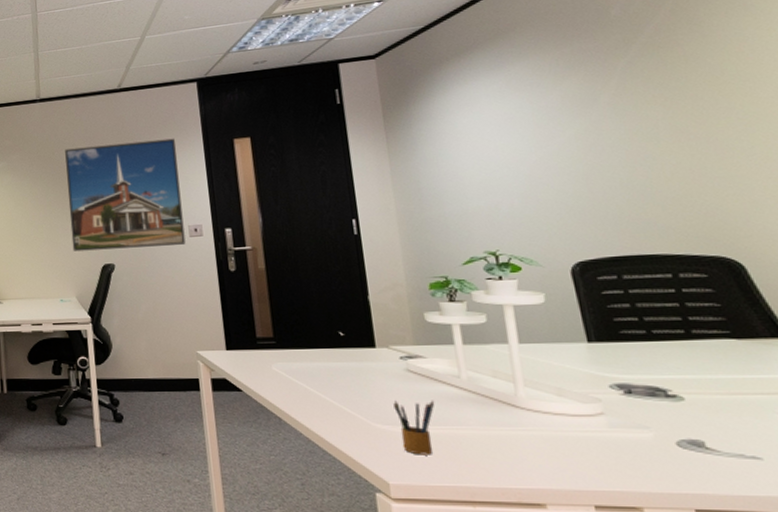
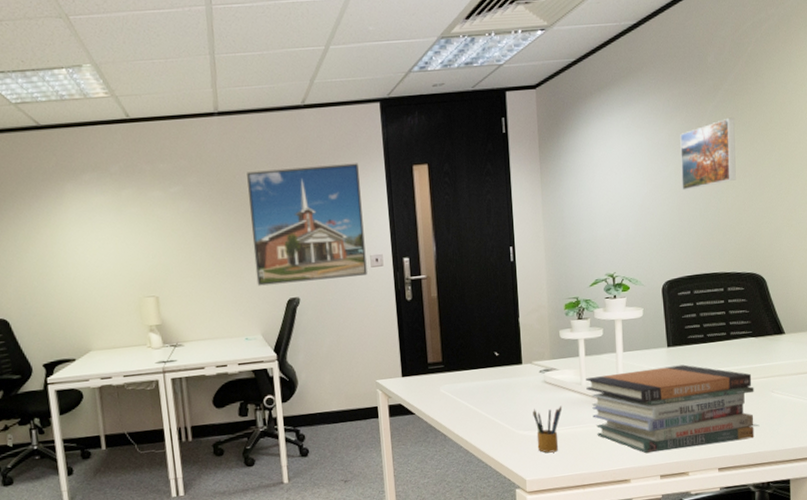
book stack: none [466,366,756,476] -> present [586,364,754,453]
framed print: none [578,72,675,158] -> present [680,117,736,191]

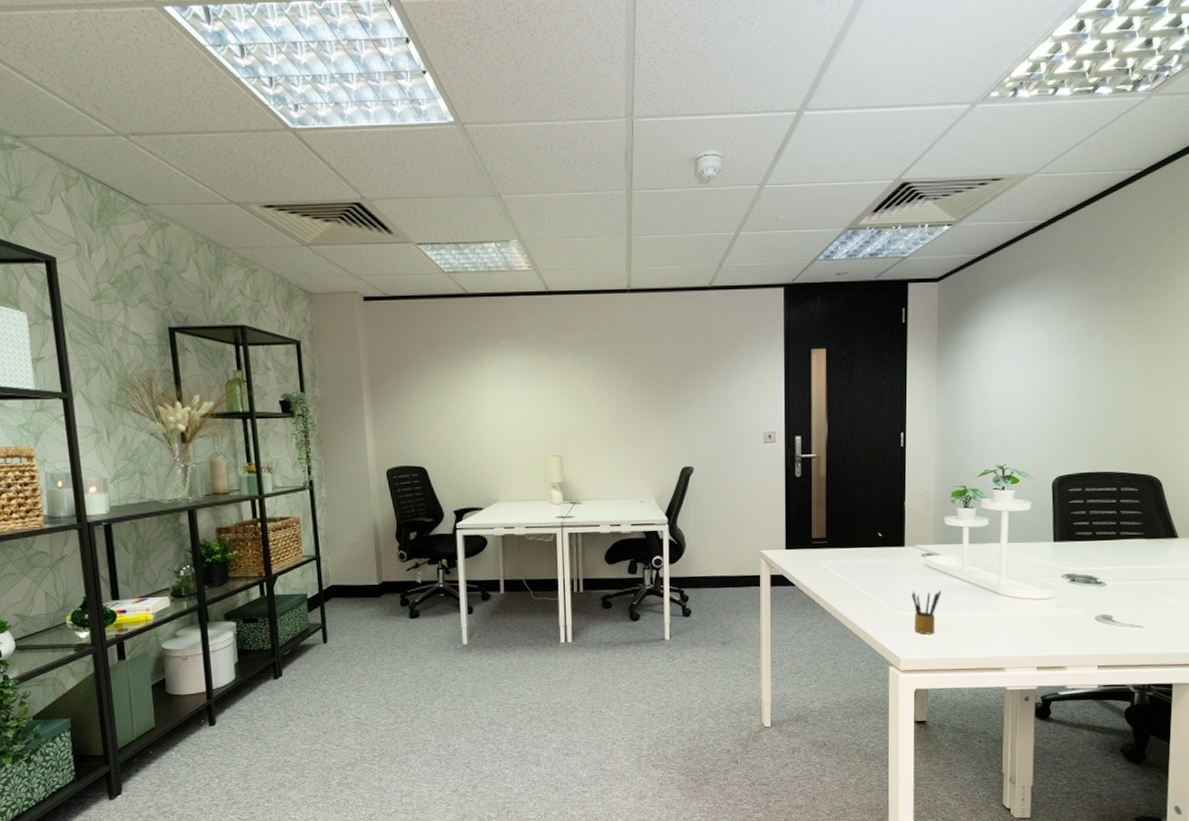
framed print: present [247,163,367,286] -> none [652,343,760,453]
book stack: present [586,364,754,453] -> none [967,560,1142,643]
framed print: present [680,117,736,191] -> none [1080,319,1140,389]

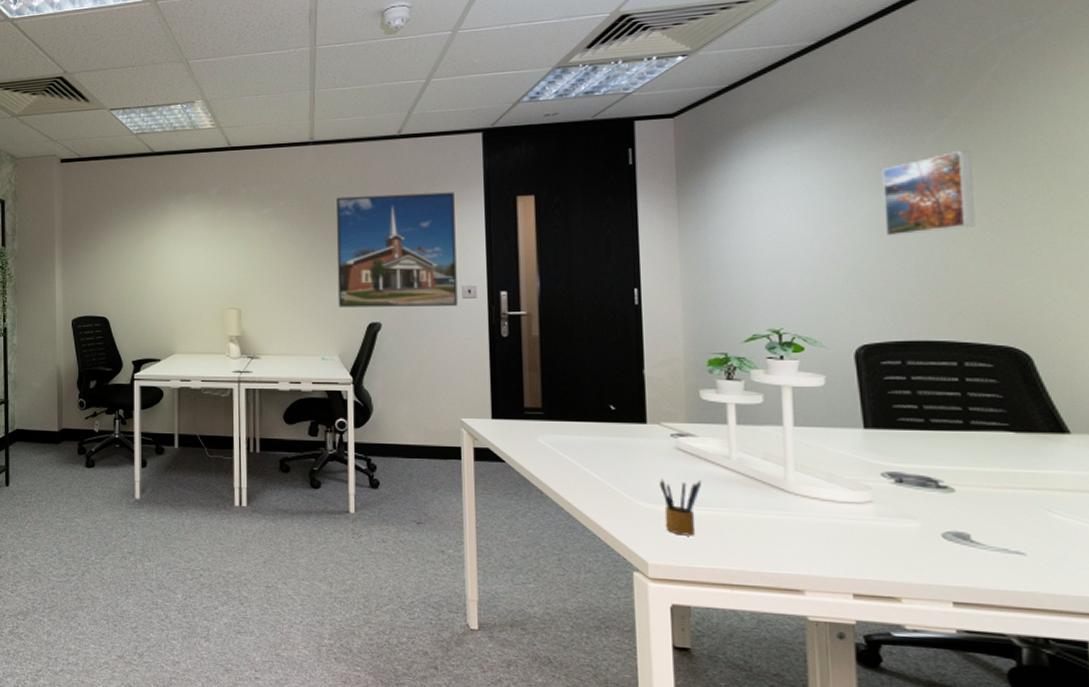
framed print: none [652,343,760,453] -> present [336,192,458,308]
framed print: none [1080,319,1140,389] -> present [882,149,975,236]

